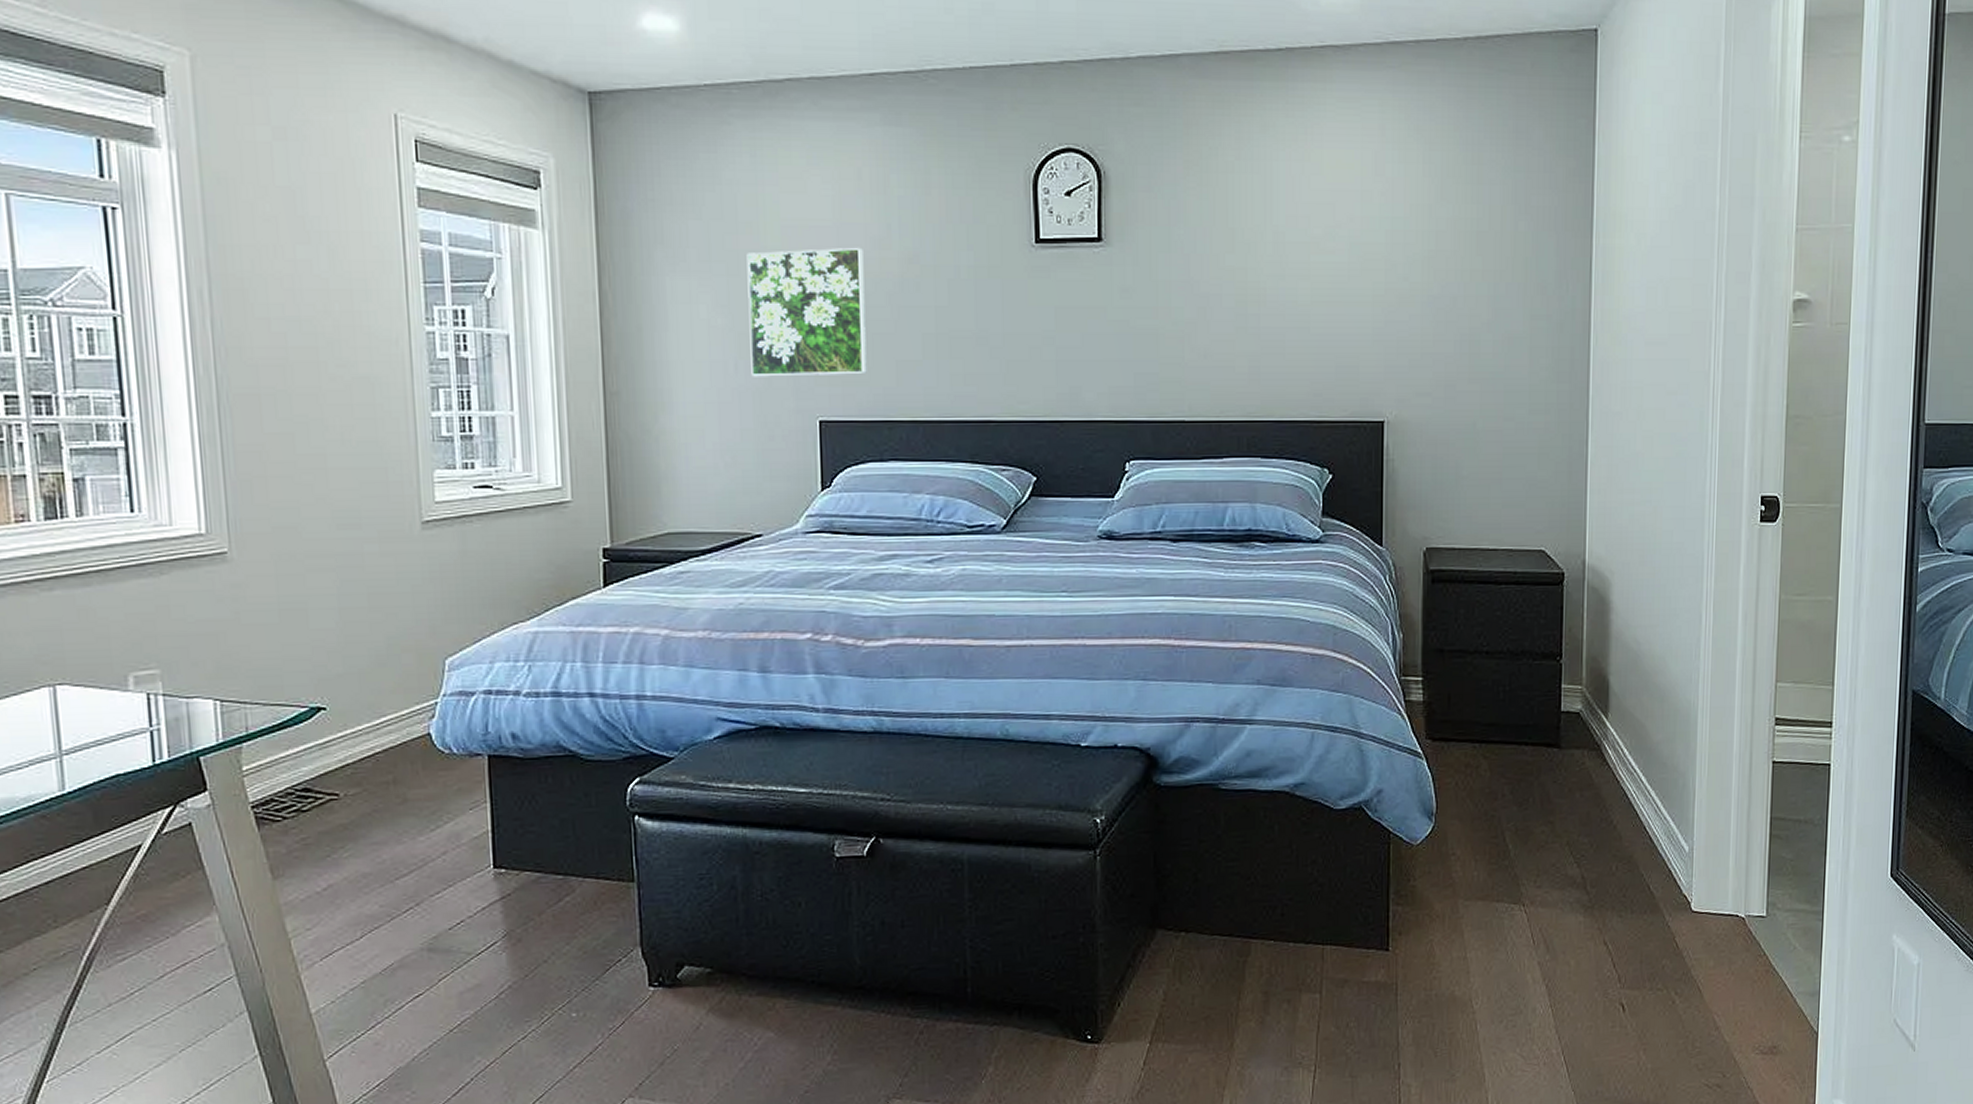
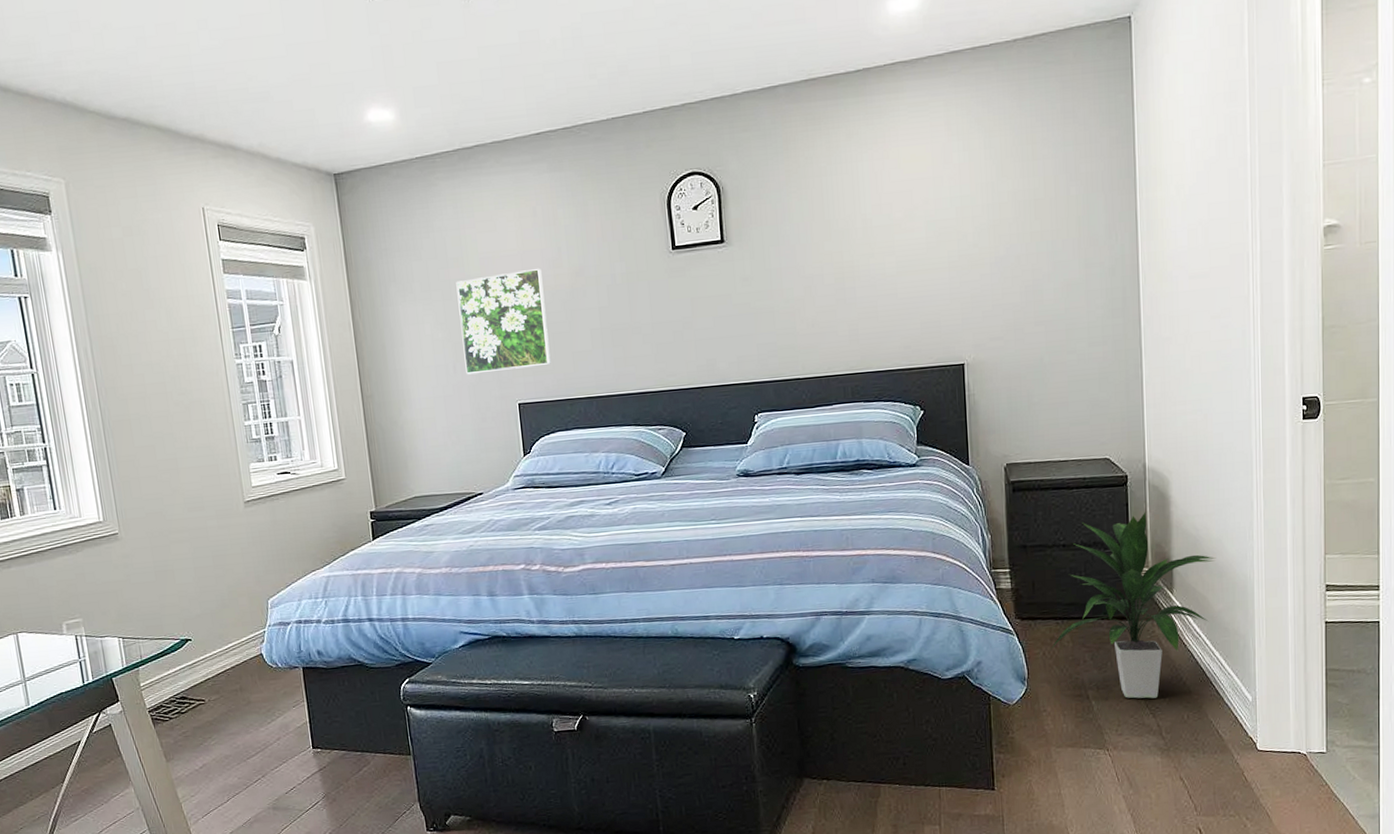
indoor plant: none [1464,618,1658,844] -> present [1050,512,1216,699]

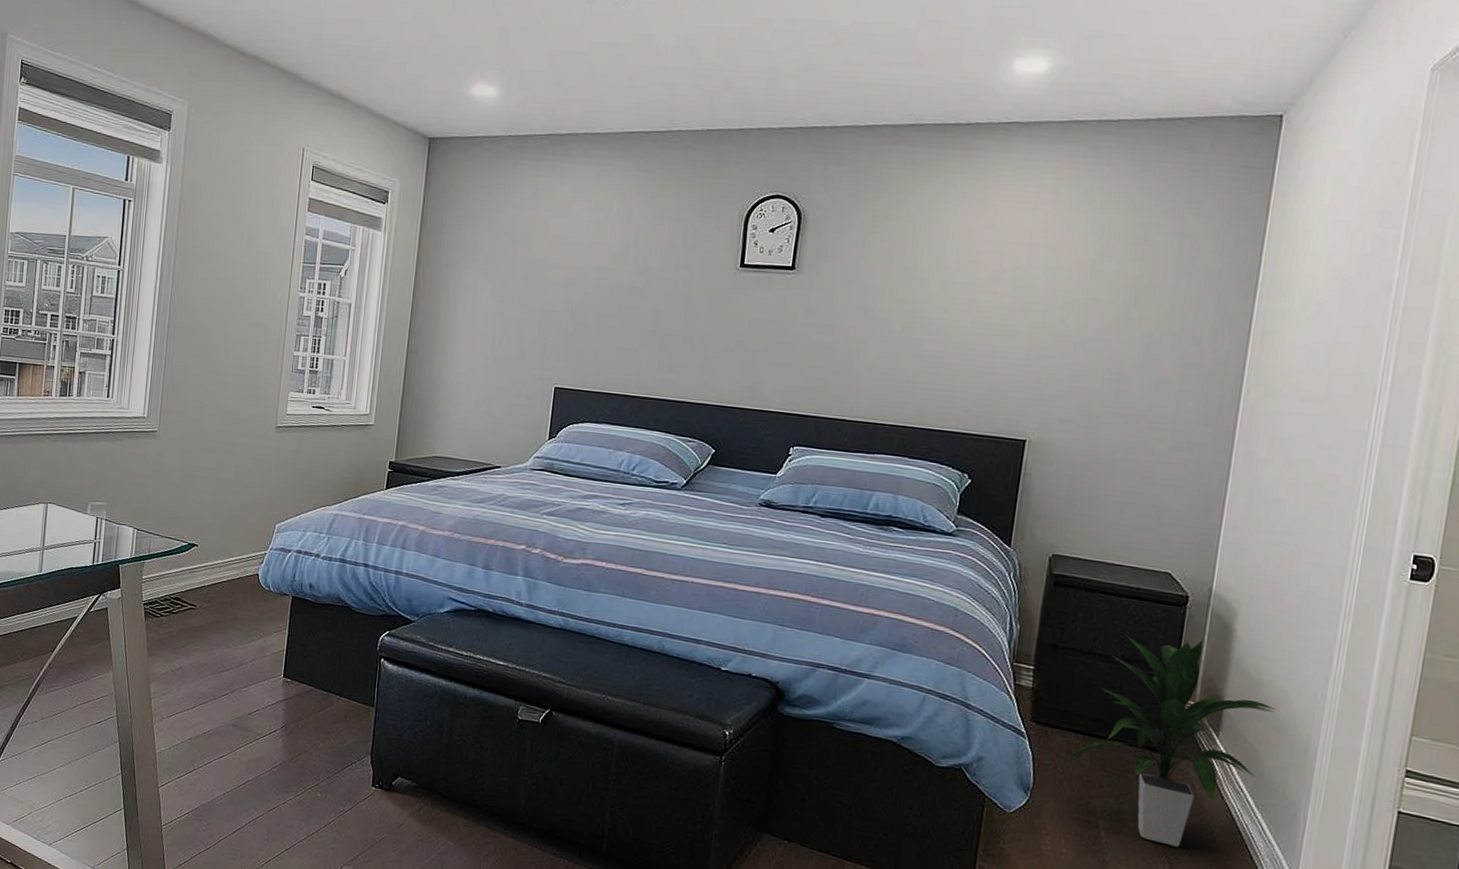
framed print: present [456,268,551,375] -> none [511,258,606,356]

